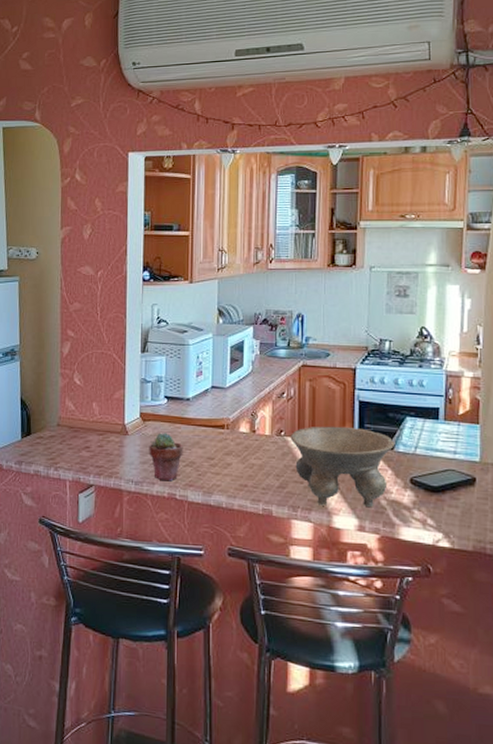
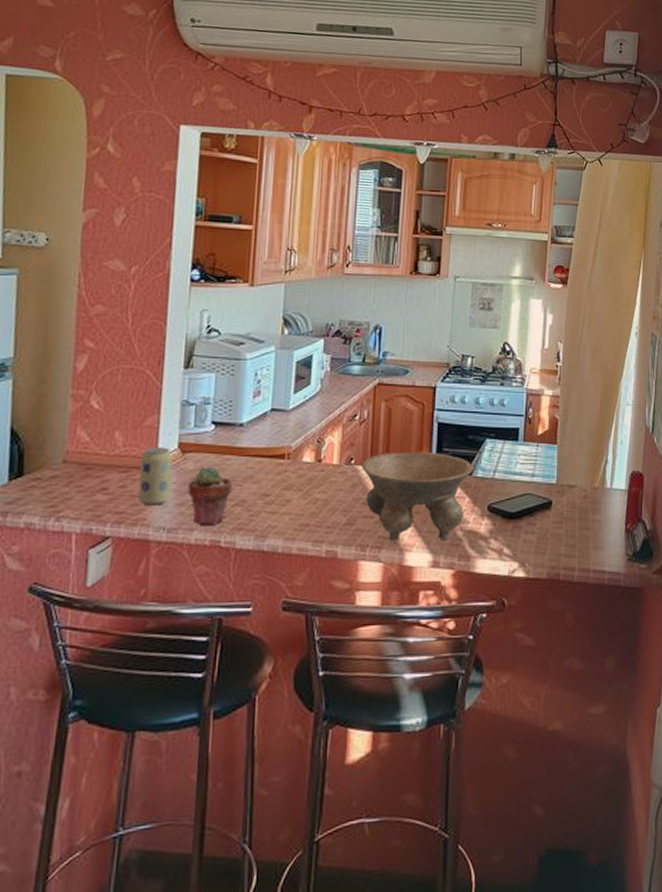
beverage can: none [112,416,136,463] -> present [138,447,173,506]

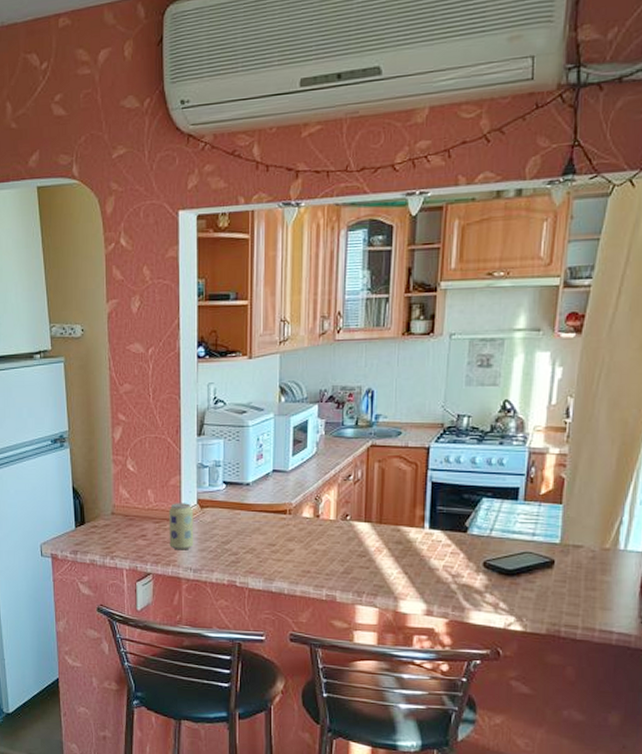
potted succulent: present [187,466,233,526] -> none [207,519,243,569]
bowl: present [361,451,474,542] -> none [356,509,469,592]

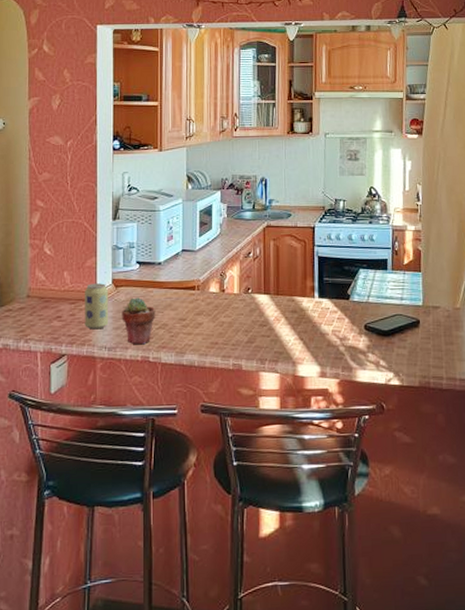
potted succulent: none [207,519,243,569] -> present [122,297,156,345]

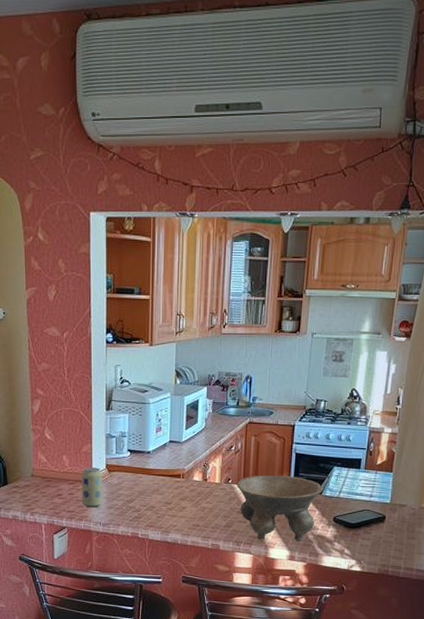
potted succulent: present [122,297,156,345] -> none [114,482,145,523]
bowl: none [257,281,351,357] -> present [236,475,324,542]

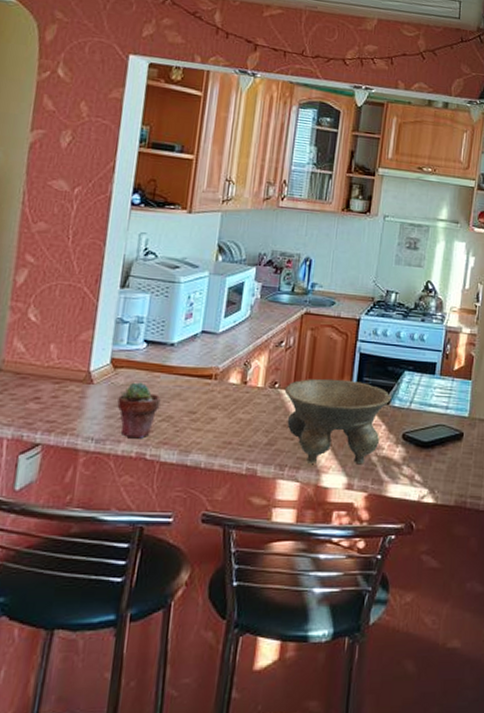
beverage can: present [82,467,103,508] -> none [69,361,104,417]
potted succulent: none [114,482,145,523] -> present [117,382,161,439]

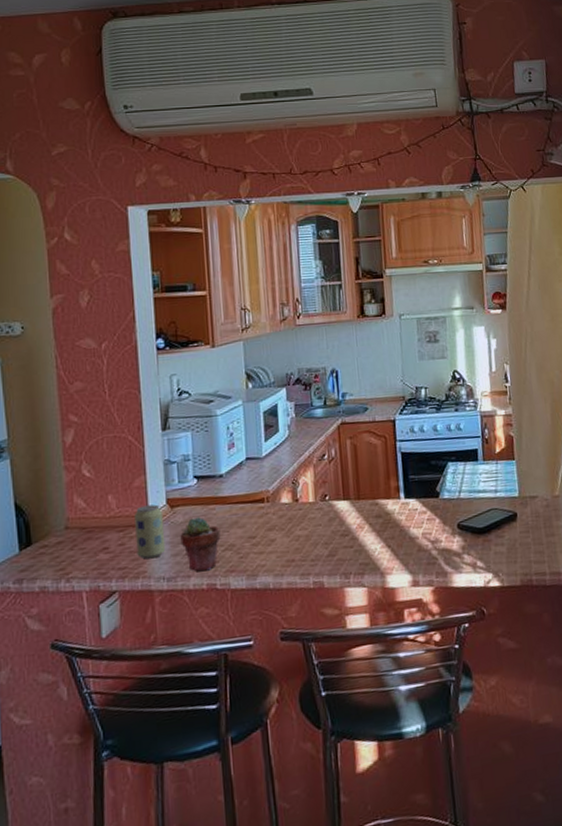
beverage can: none [69,361,104,417] -> present [134,504,166,560]
bowl: present [284,378,392,465] -> none [335,480,440,568]

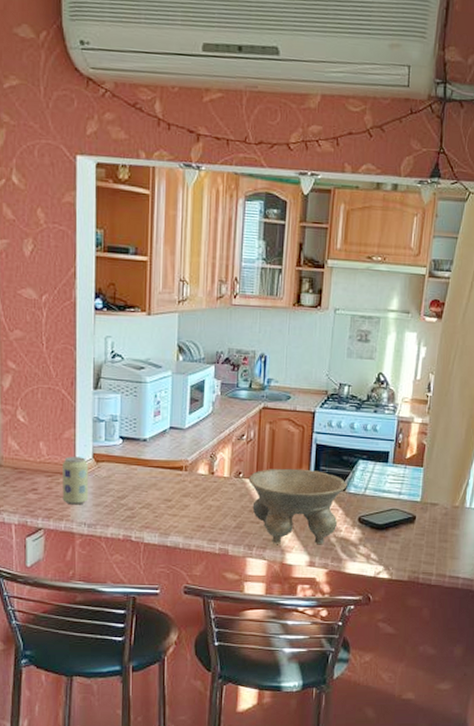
potted succulent: present [180,517,221,572] -> none [102,474,140,524]
bowl: none [335,480,440,568] -> present [248,468,347,545]

